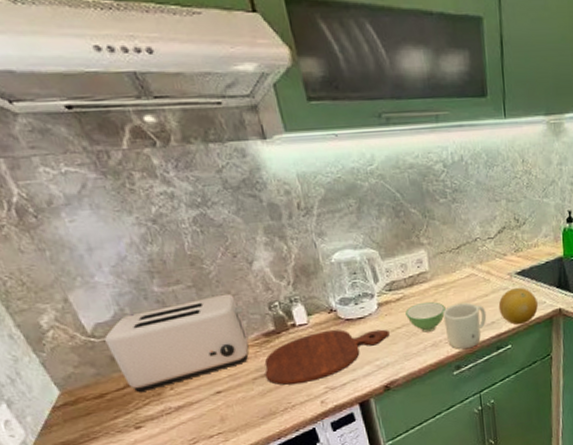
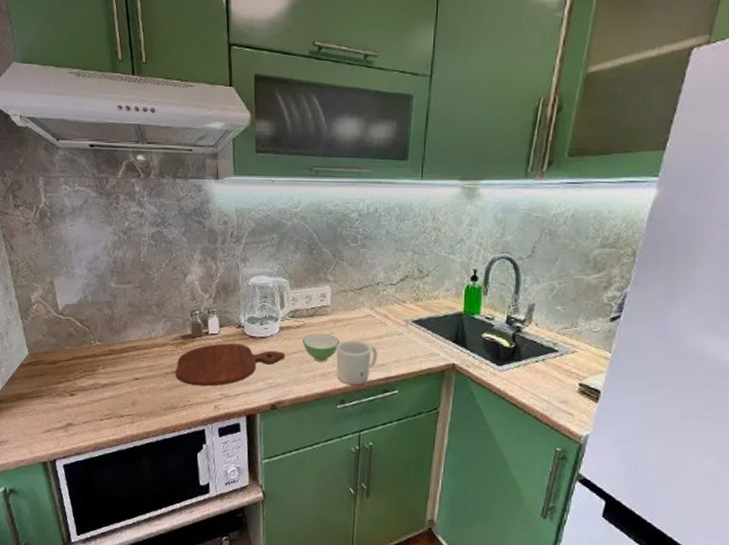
toaster: present [104,293,249,392] -> none [68,297,171,366]
fruit: present [498,287,538,325] -> none [390,334,431,373]

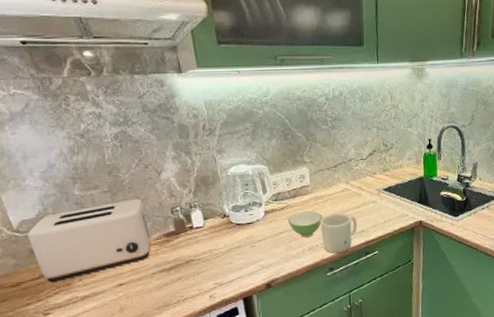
toaster: none [68,297,171,366] -> present [27,198,152,282]
cutting board: present [175,342,285,386] -> none [163,232,273,280]

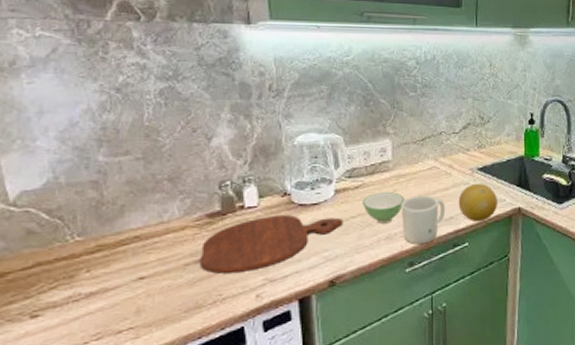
toaster: present [27,198,152,282] -> none [27,168,191,273]
cutting board: none [163,232,273,280] -> present [199,214,343,274]
fruit: none [368,201,402,234] -> present [458,183,497,222]

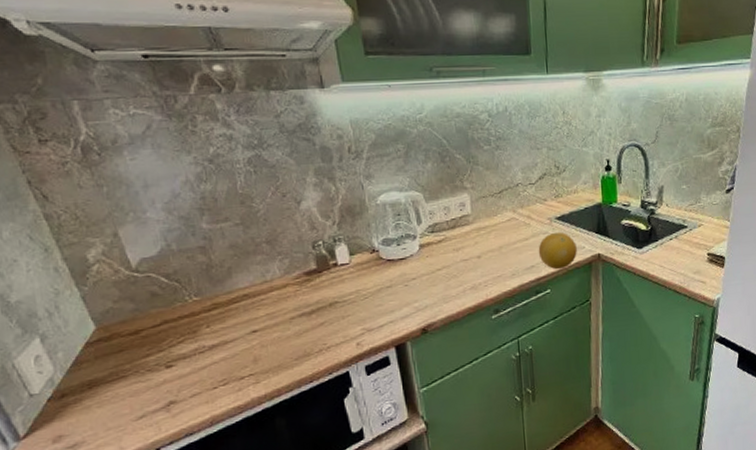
cutting board: present [199,214,343,274] -> none [303,269,430,325]
bowl: present [363,192,404,224] -> none [446,244,486,275]
mug: present [401,195,446,245] -> none [483,246,527,293]

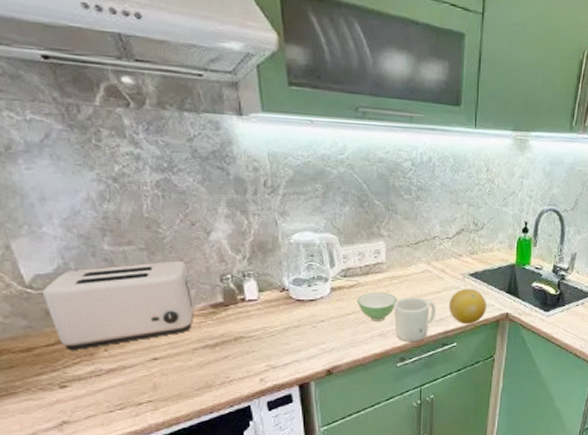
toaster: none [148,232,290,329] -> present [43,260,195,350]
bowl: none [446,244,486,275] -> present [357,293,397,321]
mug: none [483,246,527,293] -> present [394,297,436,342]

